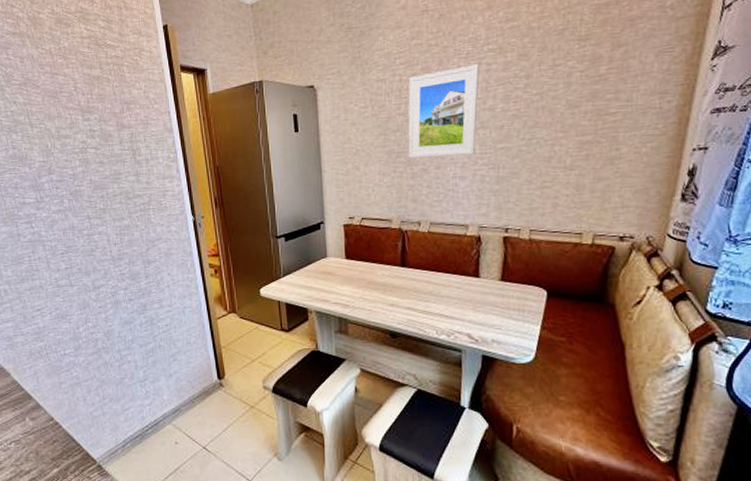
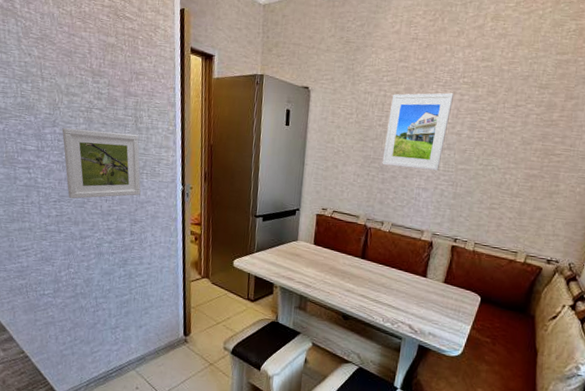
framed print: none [59,169,150,249] -> present [62,127,141,199]

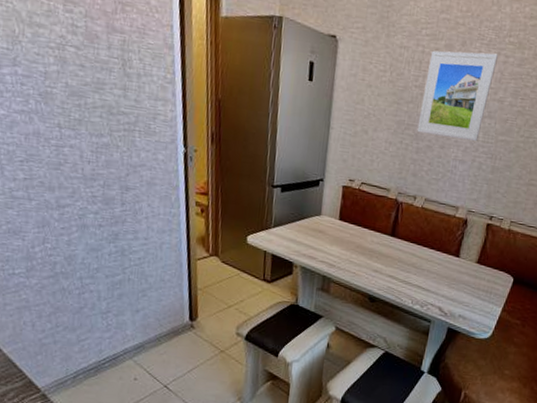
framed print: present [62,127,141,199] -> none [25,67,133,159]

